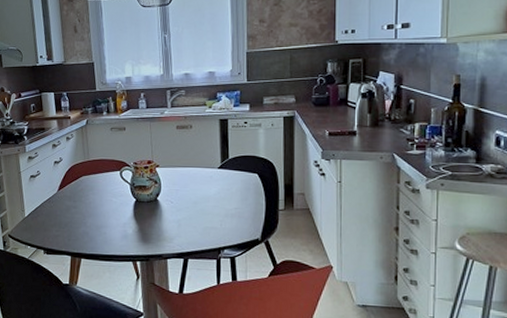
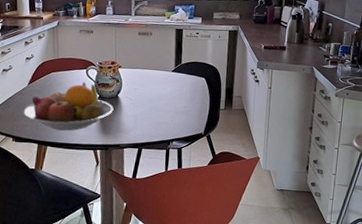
fruit bowl: none [54,184,153,241] -> present [23,81,114,131]

